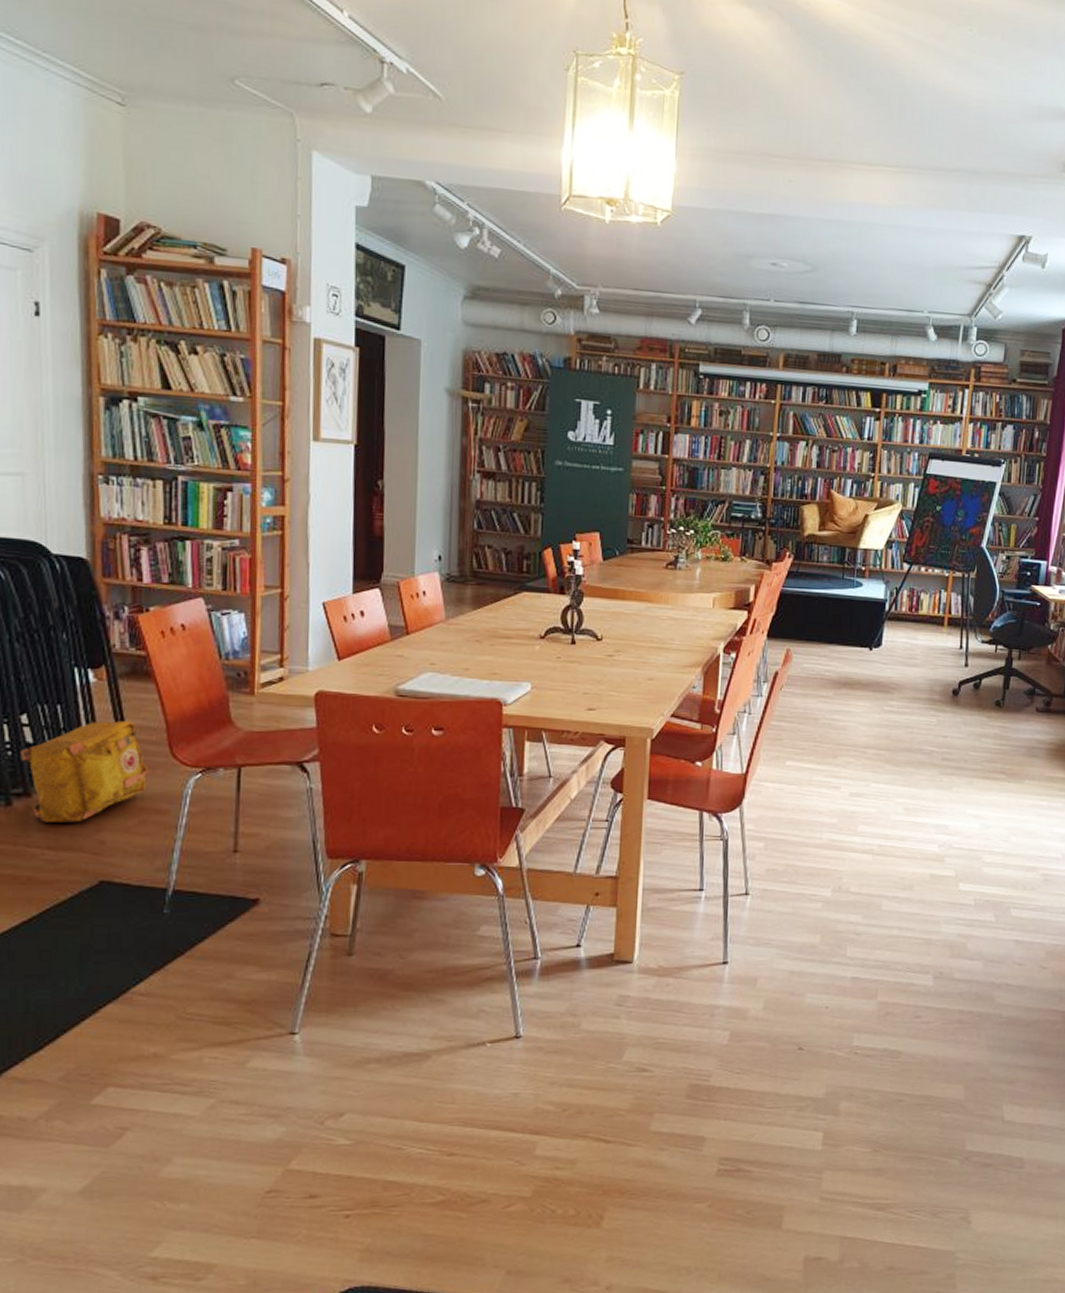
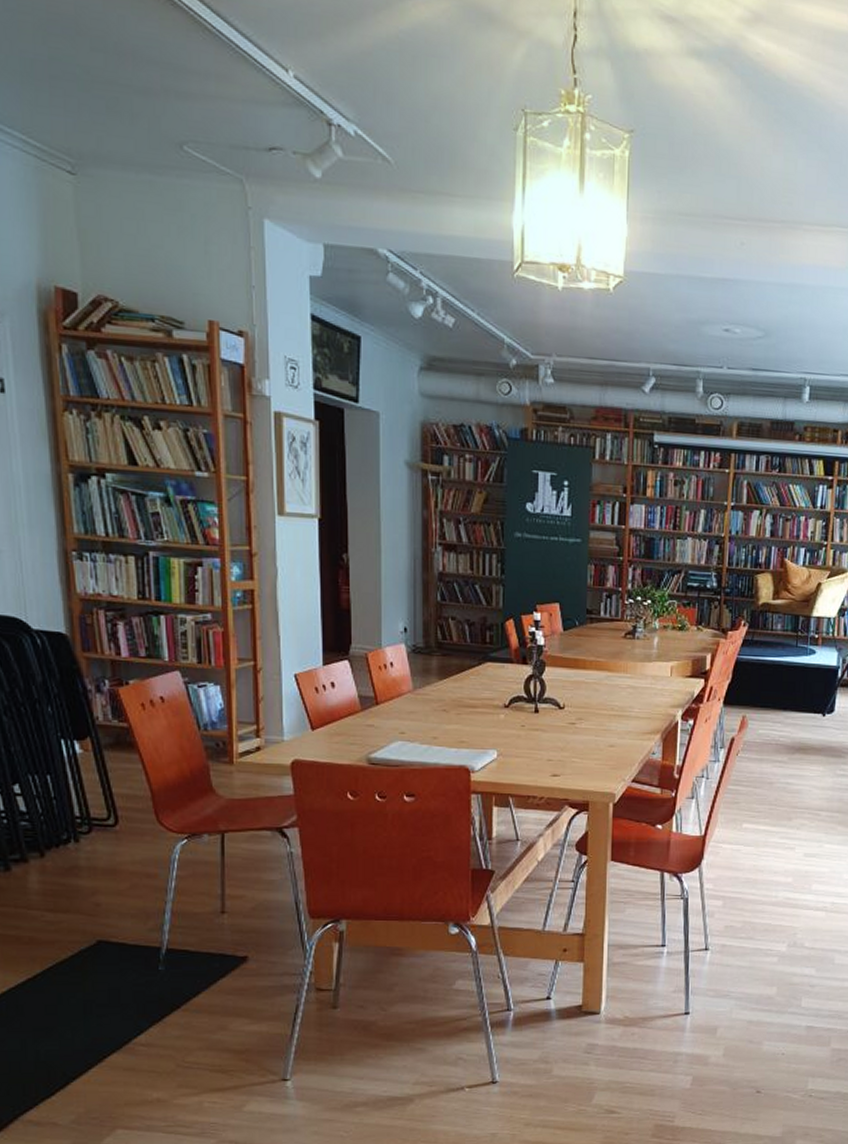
backpack: present [20,721,148,823] -> none [15,790,136,886]

